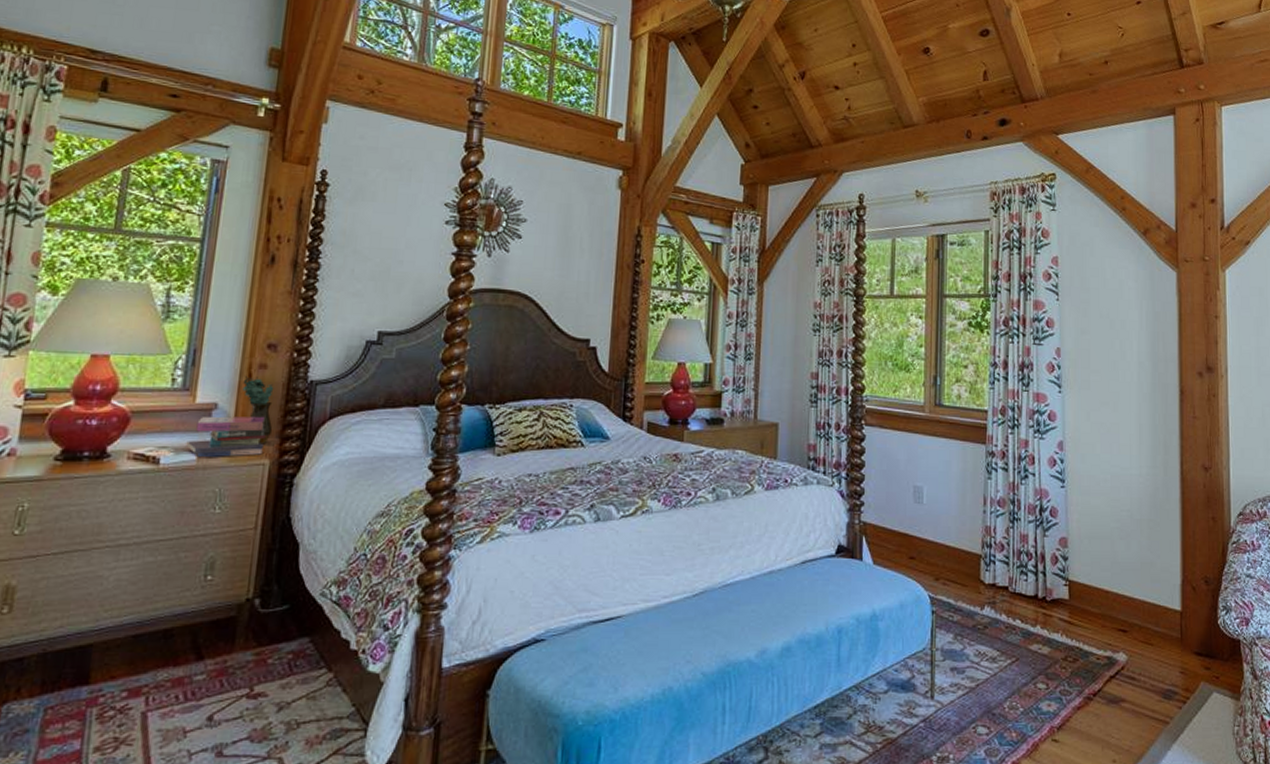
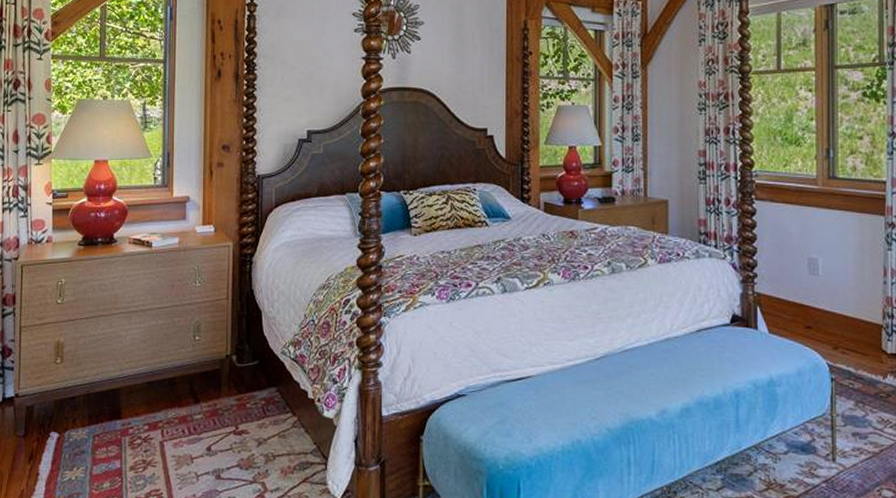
books: present [186,416,267,458] -> none [170,206,228,242]
vase: present [242,375,274,444] -> none [207,172,233,230]

